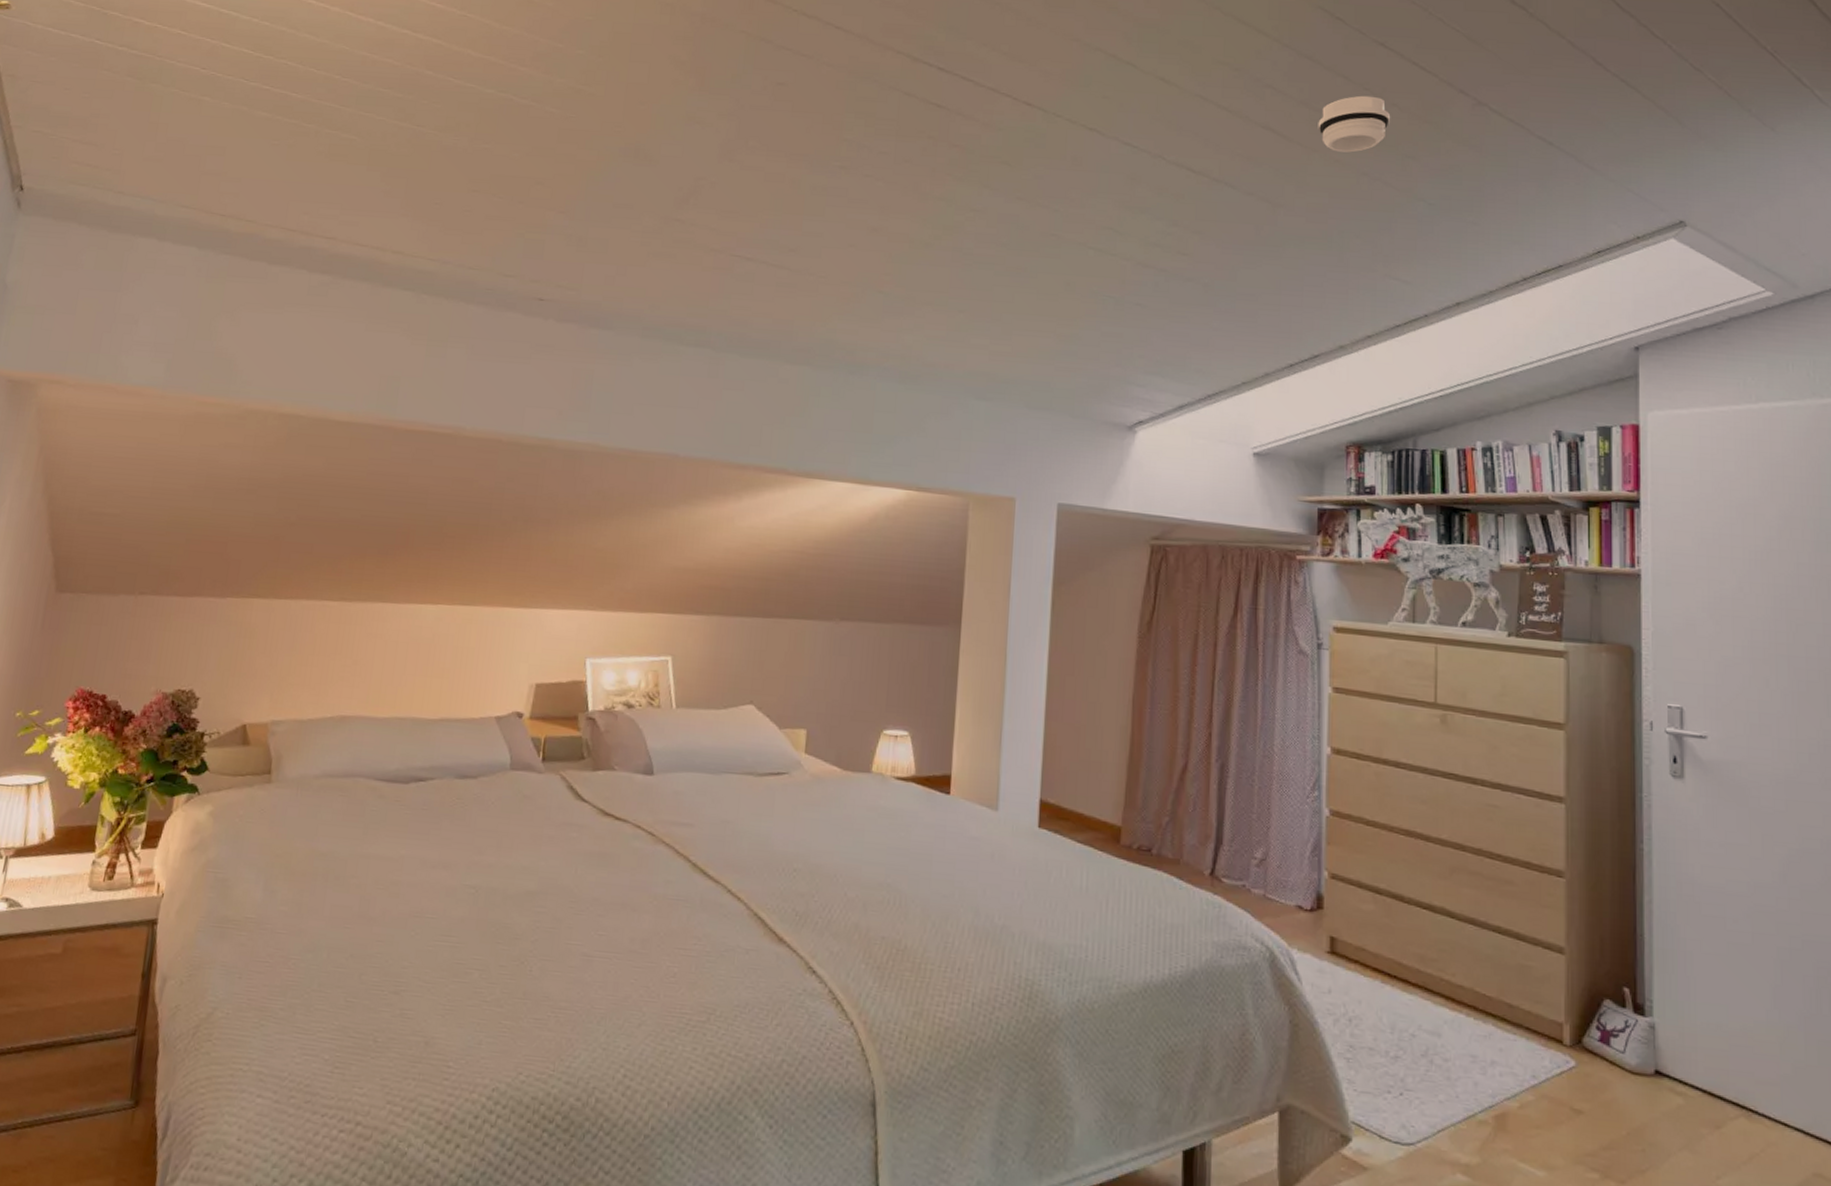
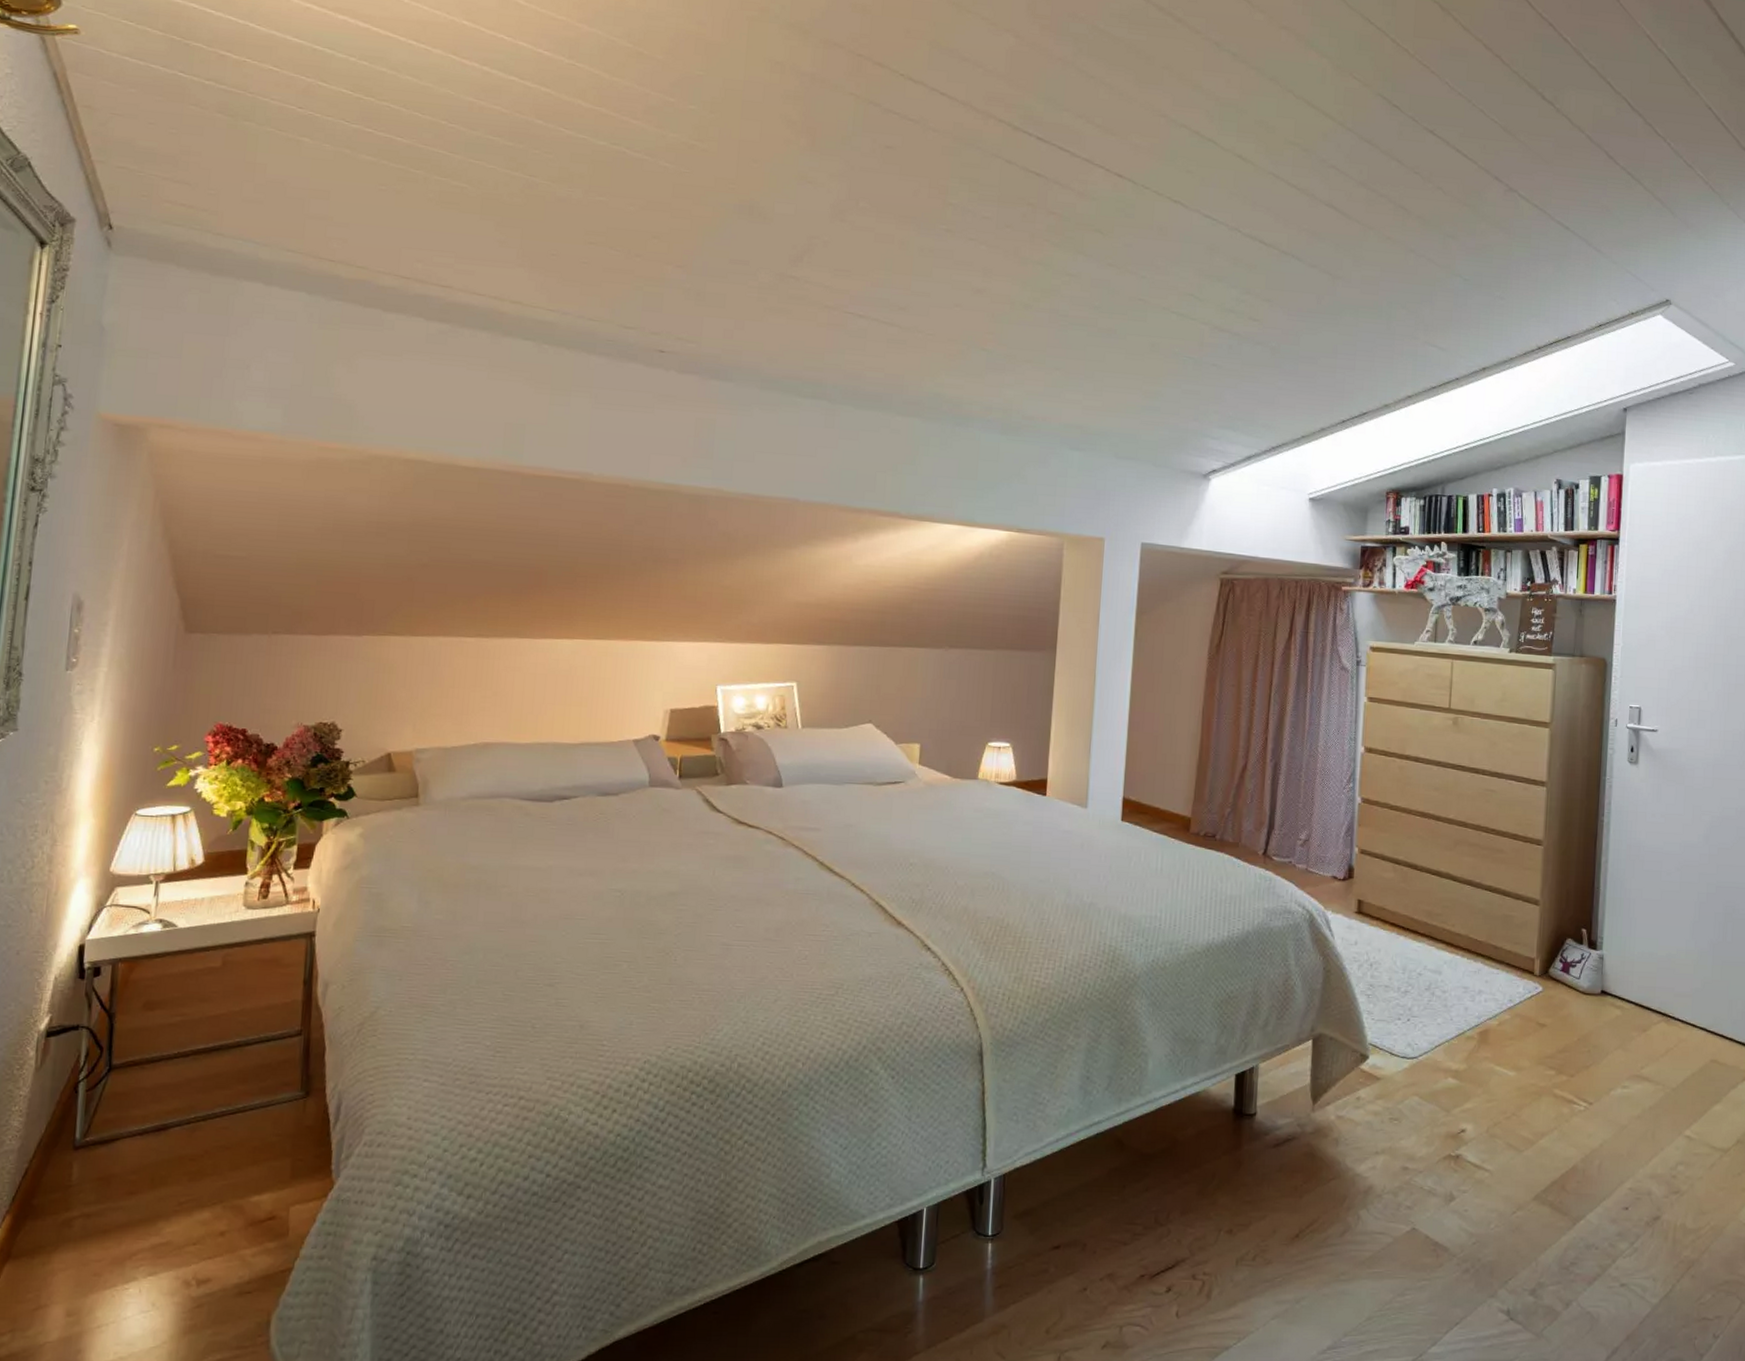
smoke detector: present [1318,95,1391,153] -> none [1373,178,1436,231]

